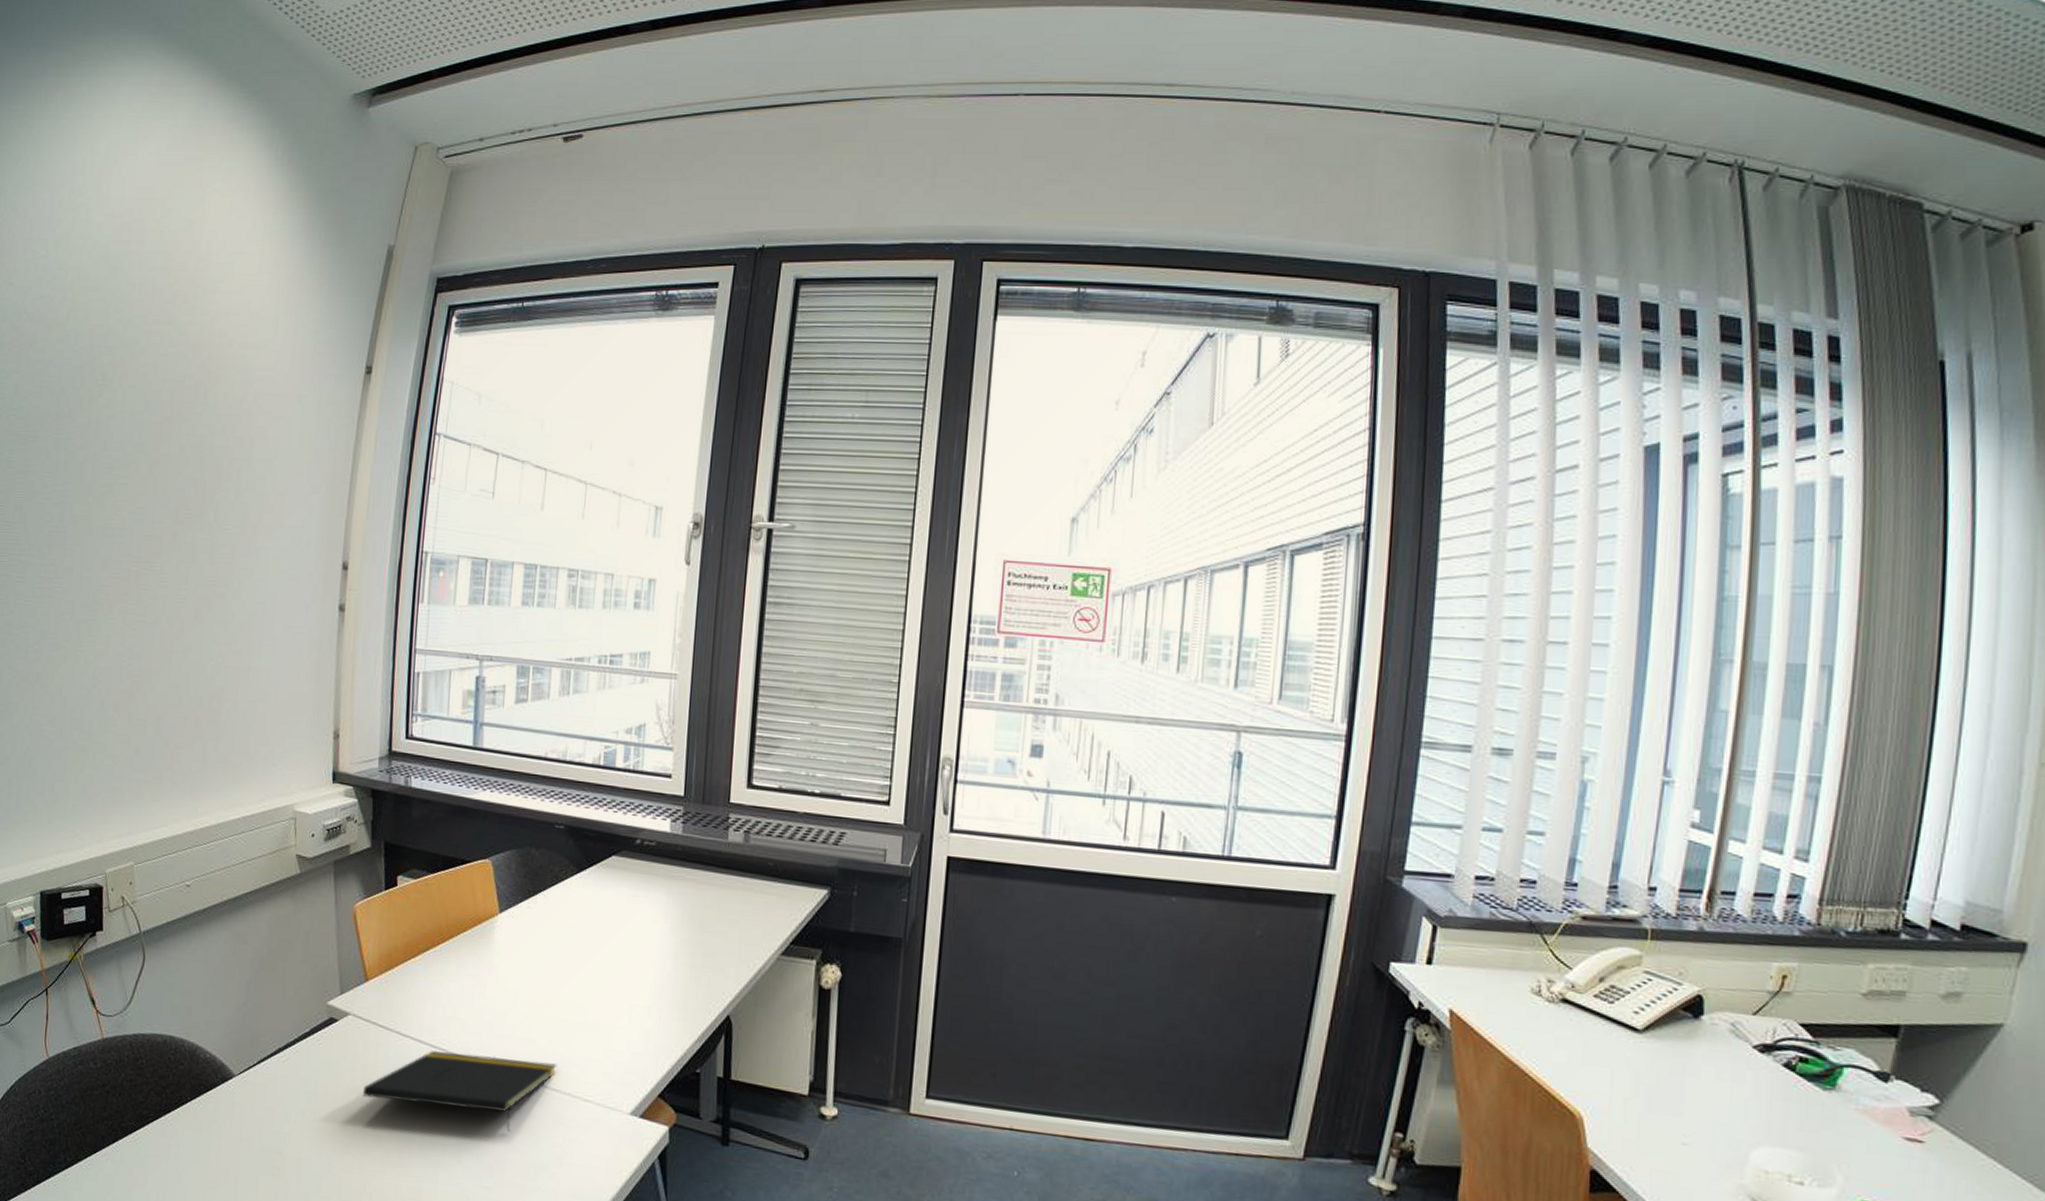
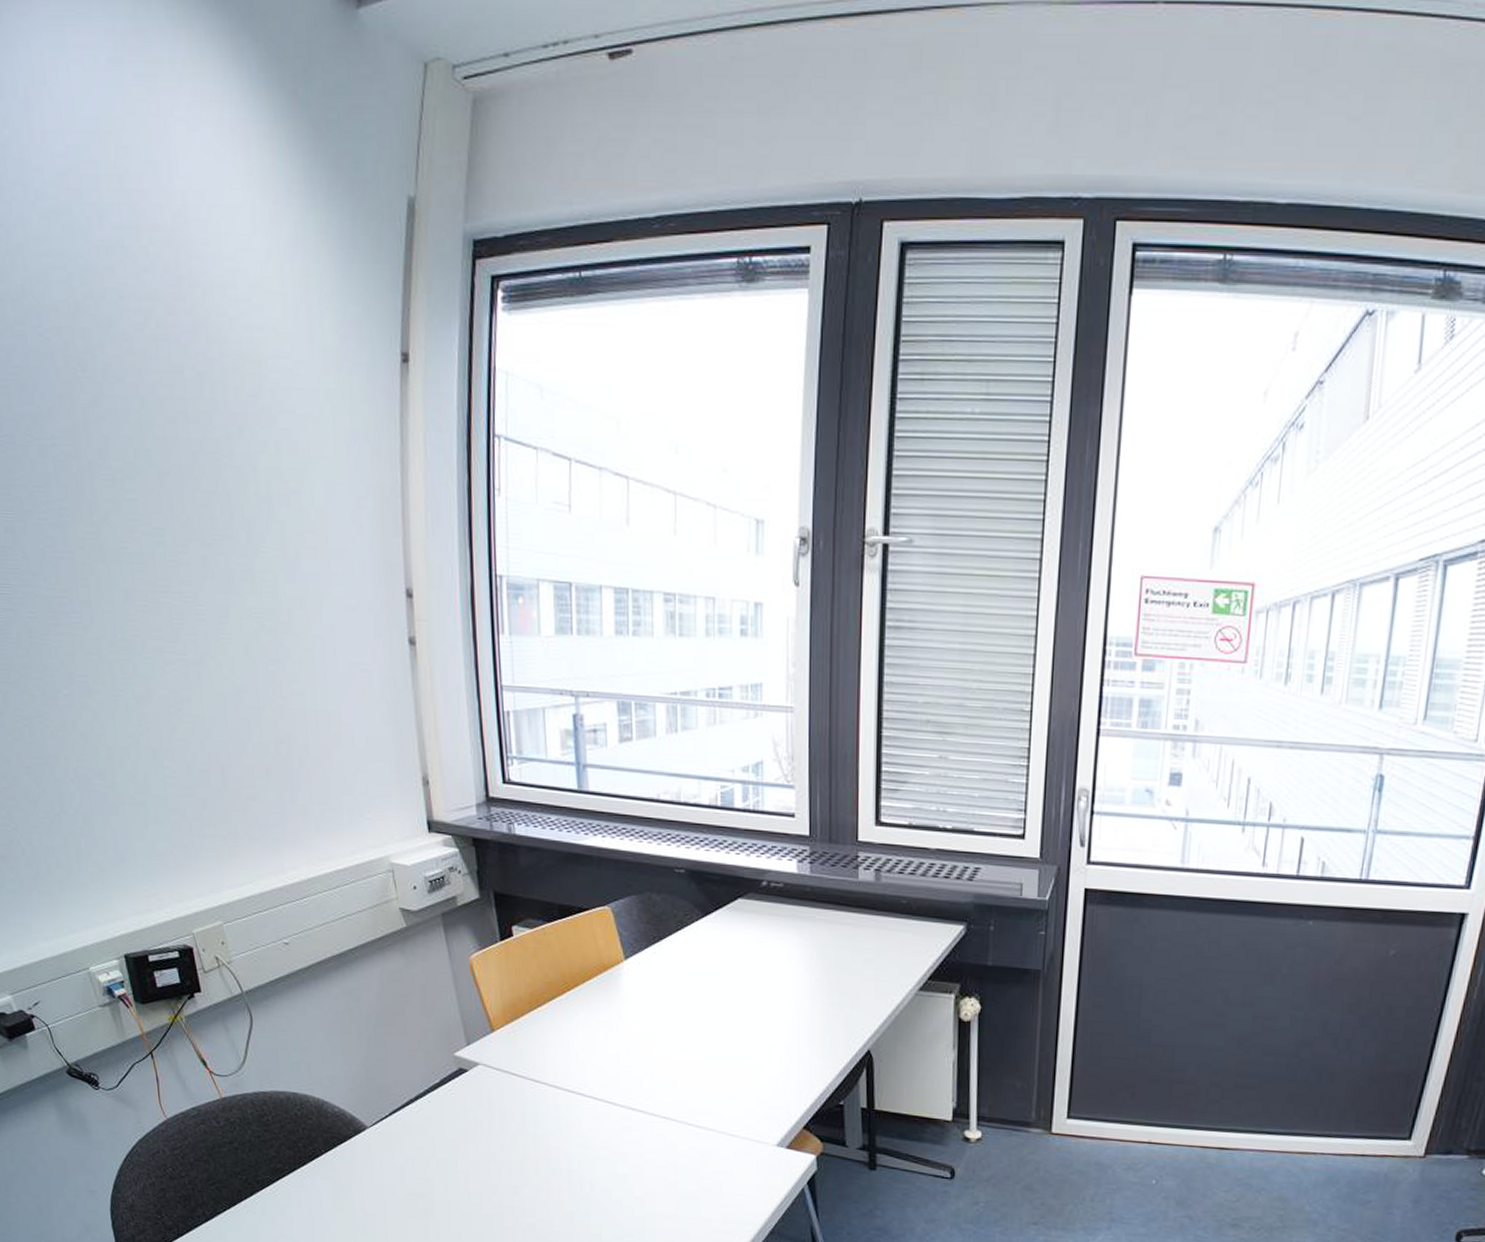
notepad: present [362,1050,557,1132] -> none [502,1094,699,1167]

